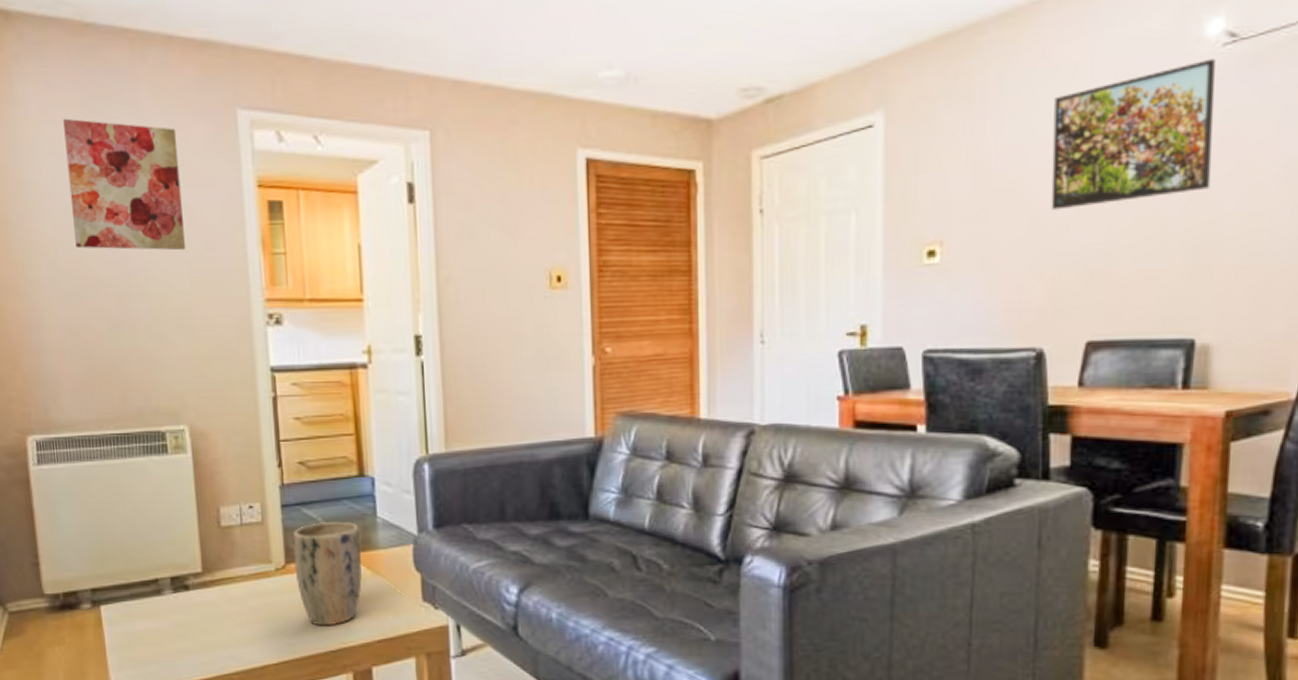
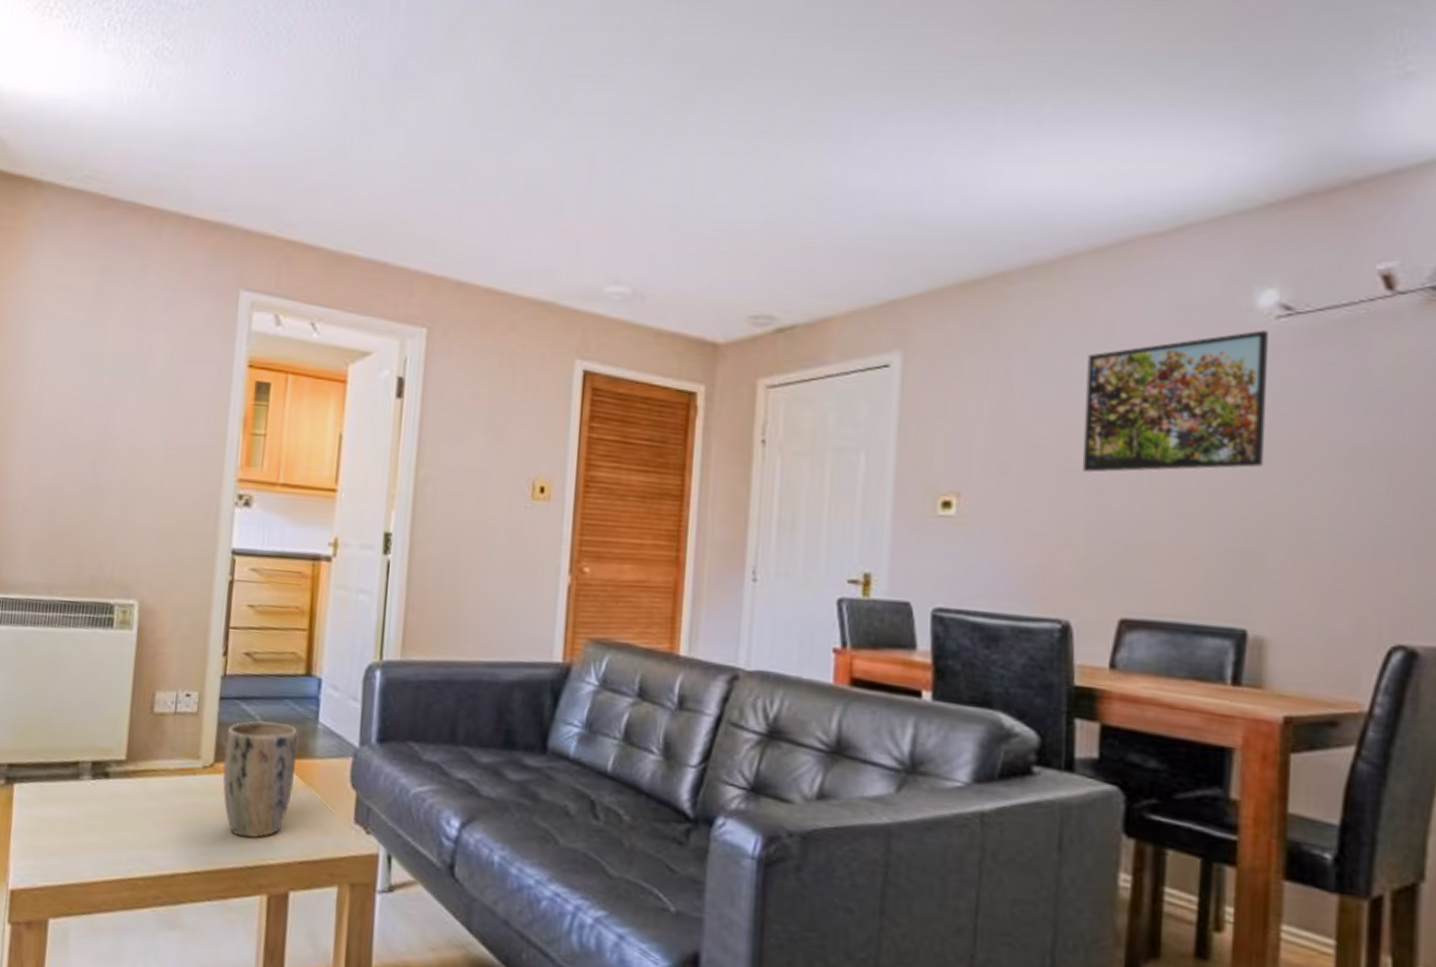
wall art: present [63,118,186,251] -> none [60,284,178,422]

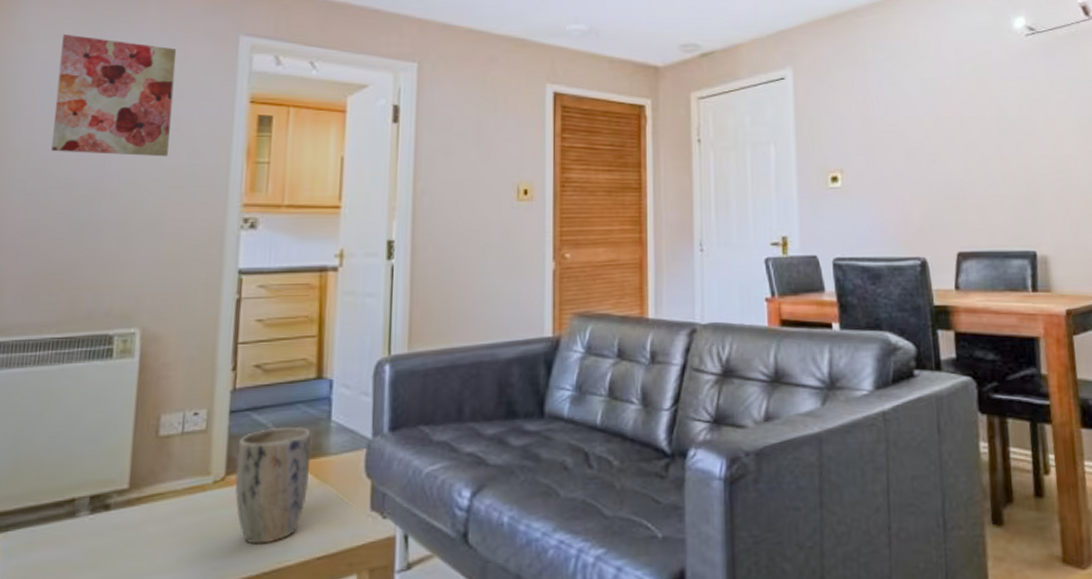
wall art: none [60,284,178,422] -> present [51,33,177,157]
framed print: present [1082,330,1268,473] -> none [915,44,1031,148]

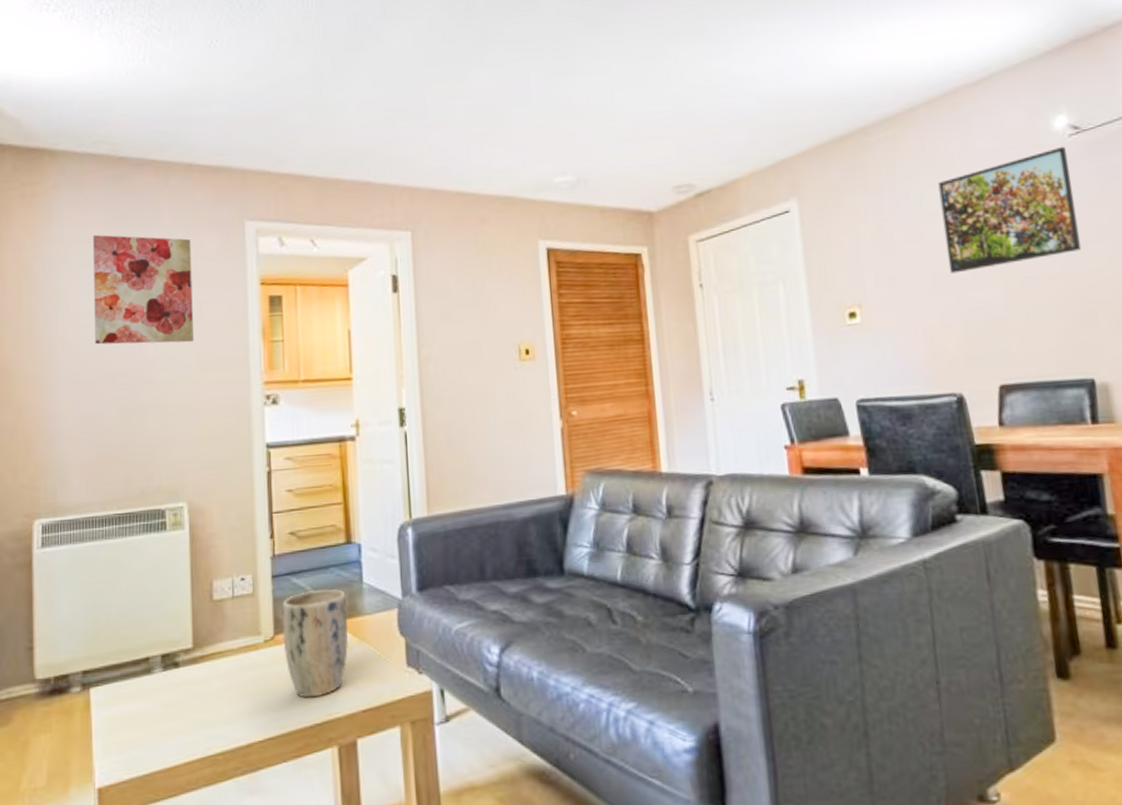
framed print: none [915,44,1031,148] -> present [938,146,1082,274]

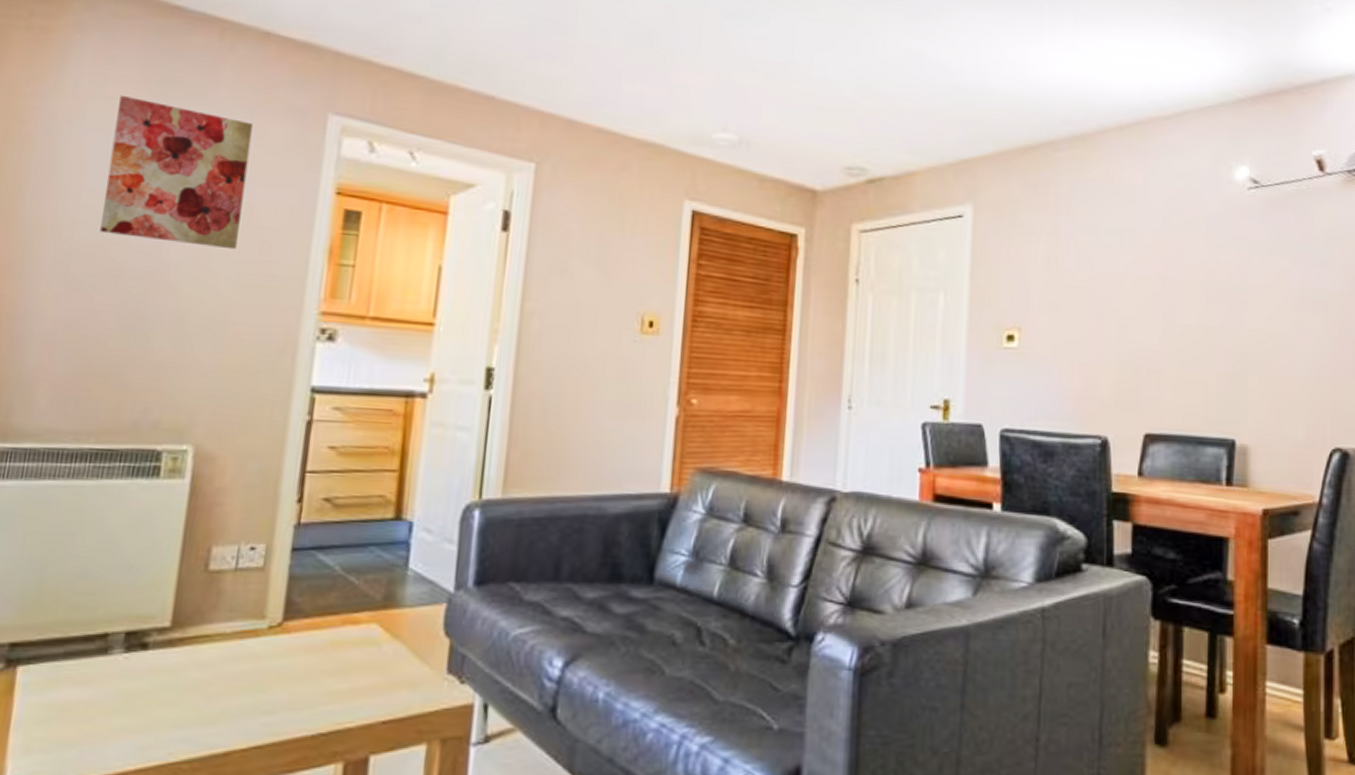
plant pot: present [282,589,348,698] -> none [292,571,384,702]
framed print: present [938,146,1082,274] -> none [1114,198,1244,311]

